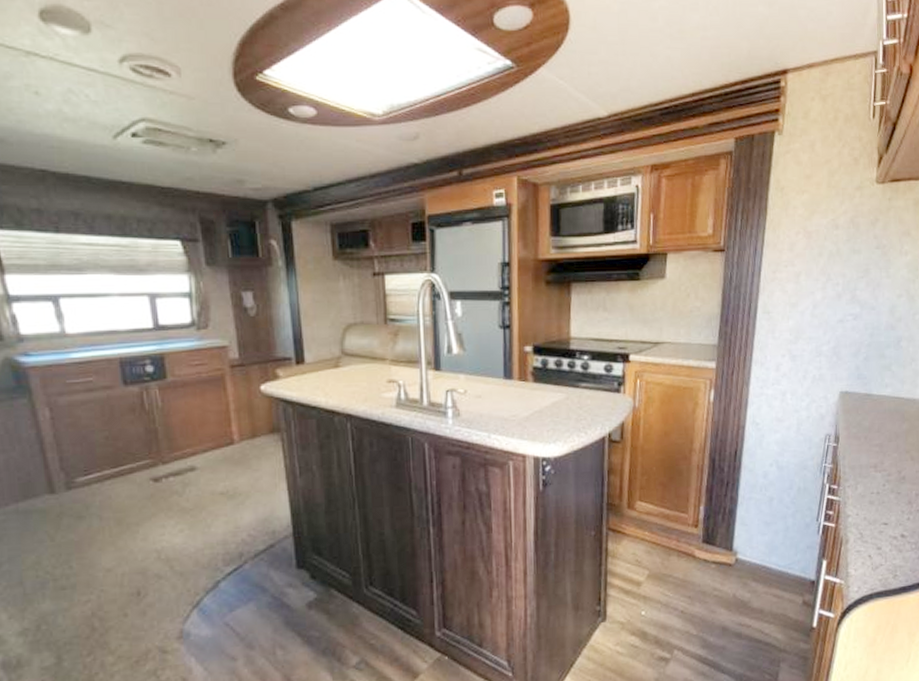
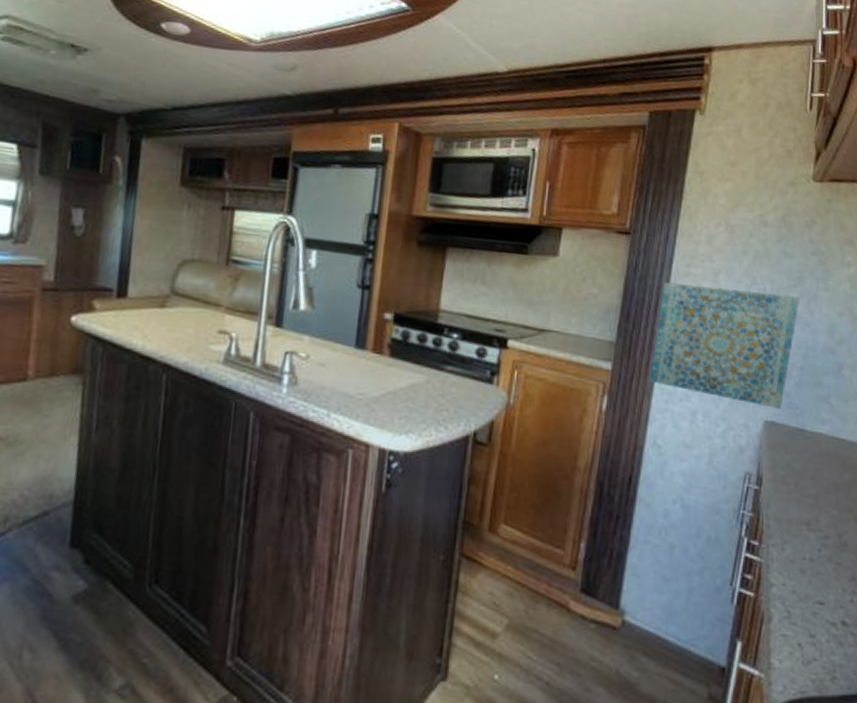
wall art: none [747,287,866,381] -> present [650,283,799,409]

